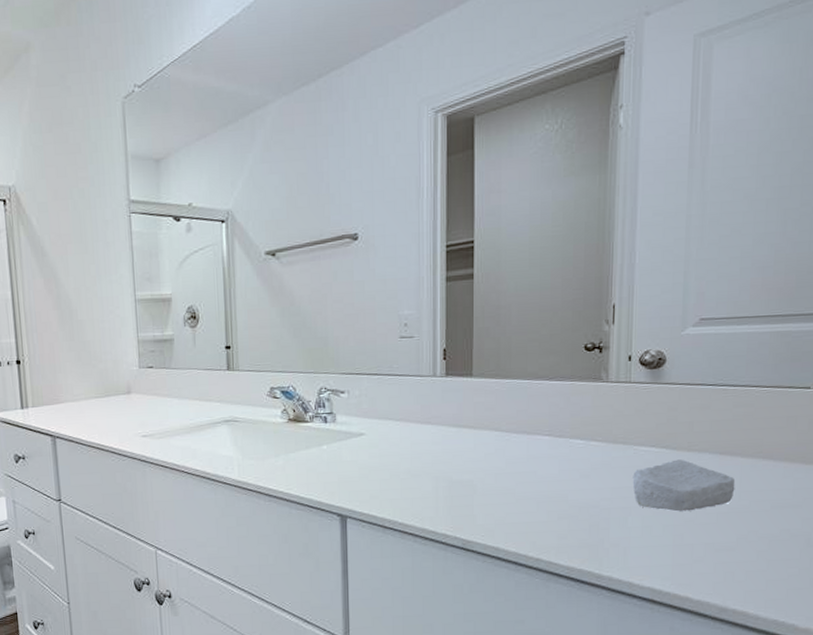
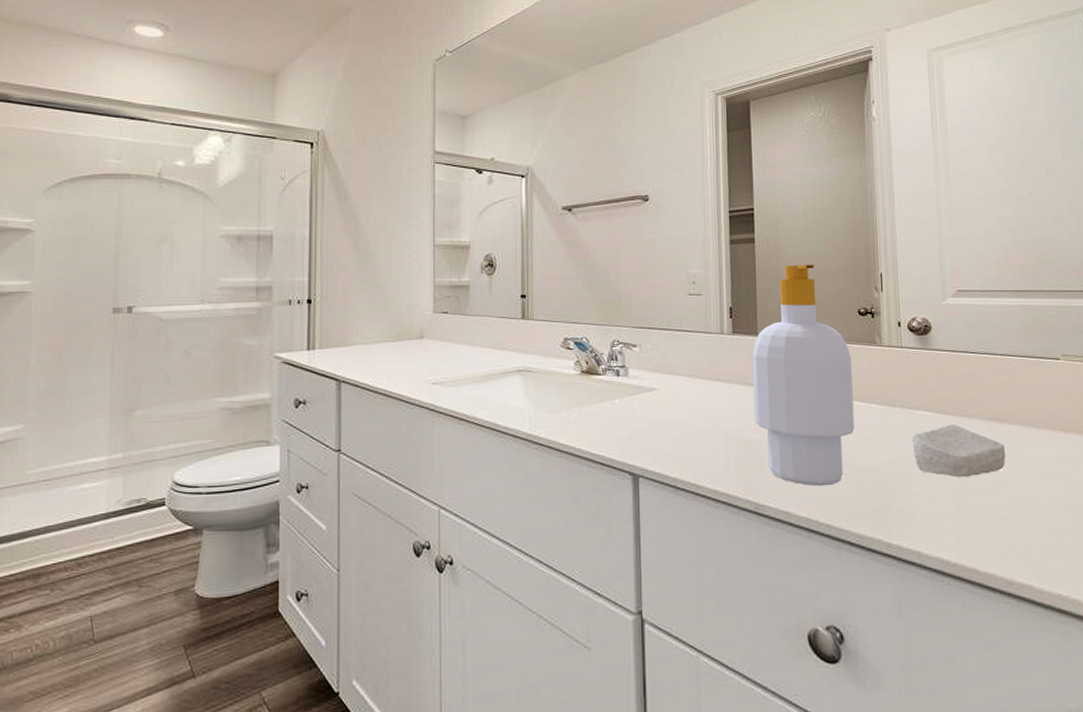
soap bottle: none [466,298,573,523] -> present [752,264,855,487]

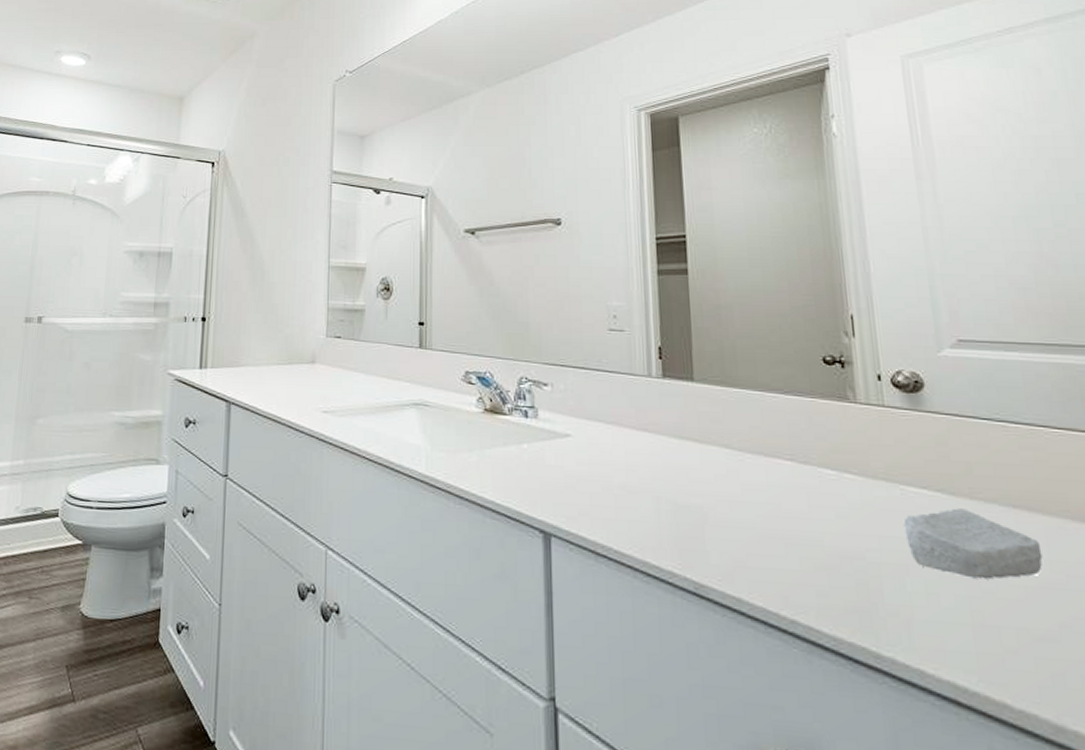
soap bottle: present [752,264,855,487] -> none [687,300,824,571]

